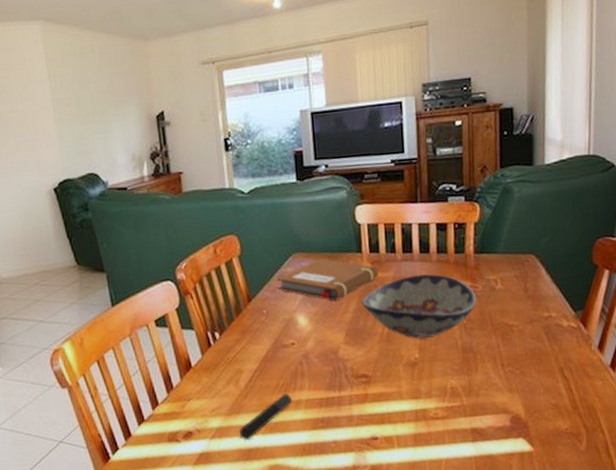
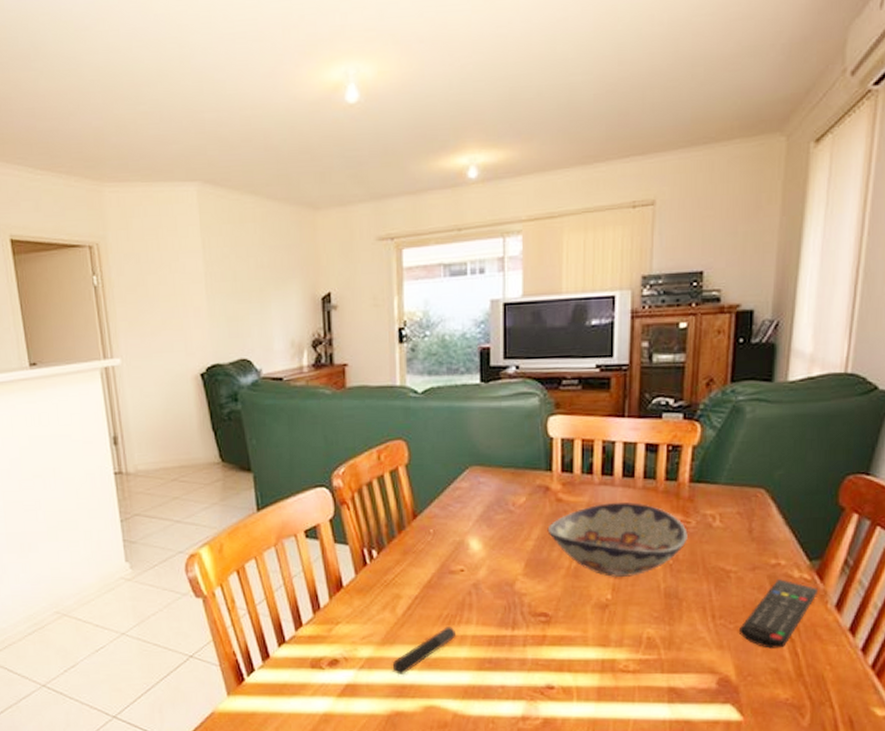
notebook: present [277,259,378,301] -> none [449,475,570,524]
remote control: none [523,329,583,388] -> present [738,579,818,649]

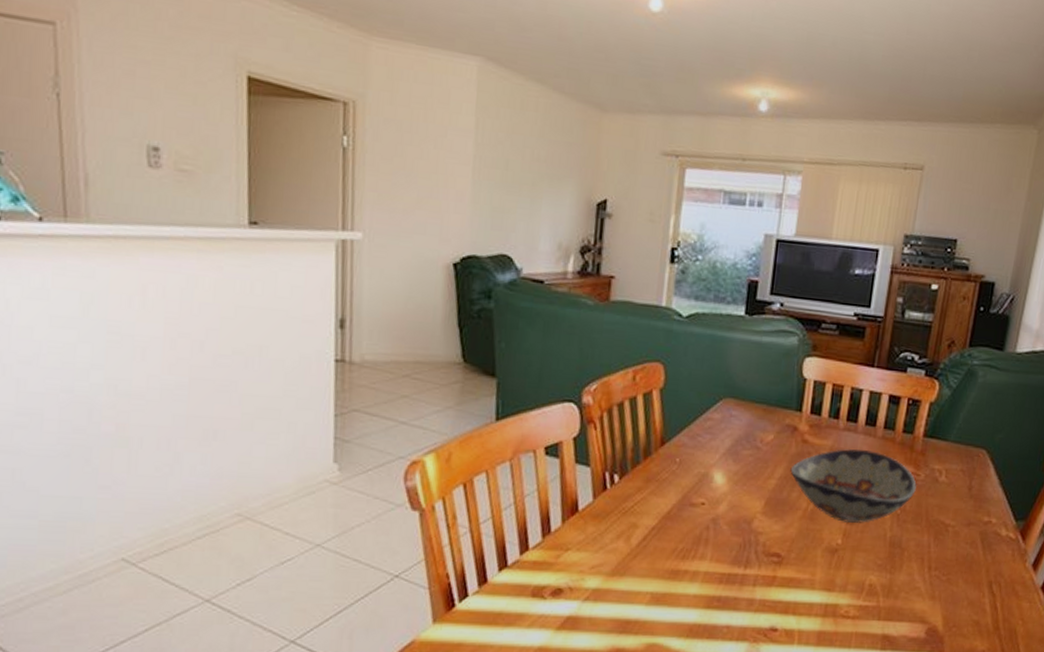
pen: present [392,626,457,675] -> none [618,561,689,609]
remote control: present [738,579,818,649] -> none [949,536,1020,602]

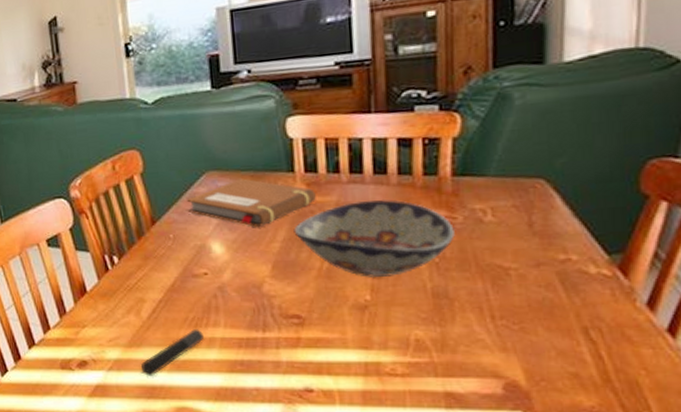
pen: none [618,561,689,609] -> present [140,329,205,376]
notebook: none [699,410,816,462] -> present [187,178,316,227]

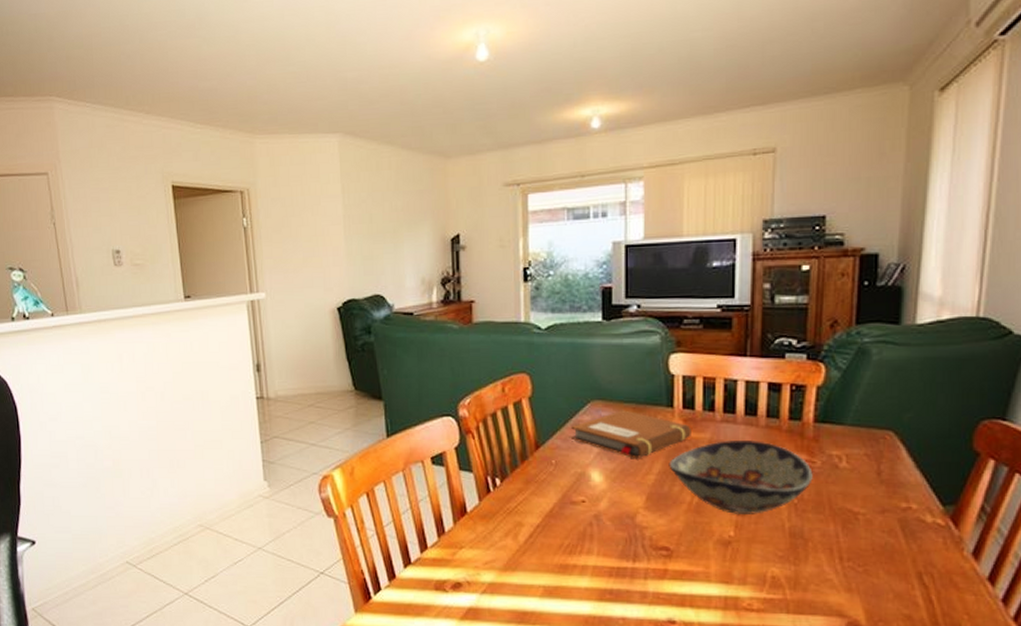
pen: present [140,329,205,376] -> none [513,556,578,601]

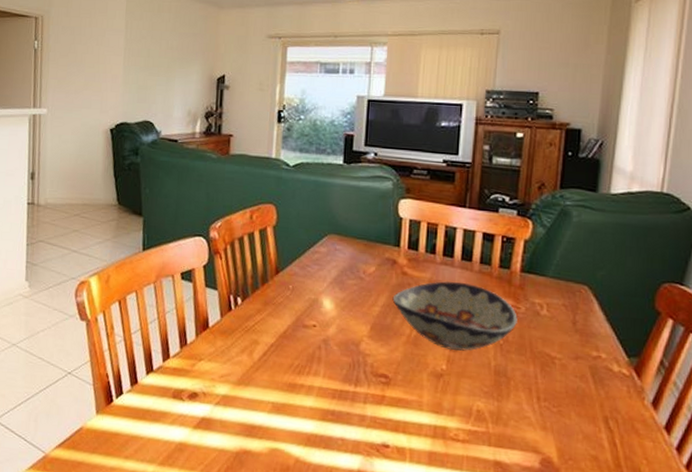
notebook: present [571,410,691,458] -> none [308,245,414,291]

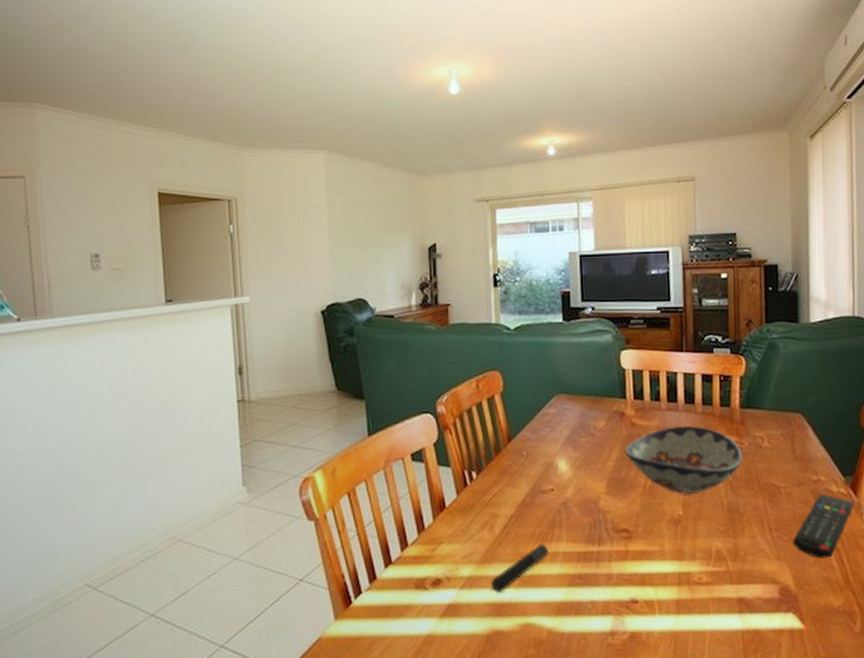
pen: none [244,376,305,415] -> present [491,544,549,593]
remote control: none [561,371,635,437] -> present [792,494,854,558]

